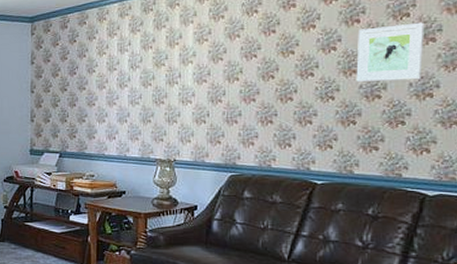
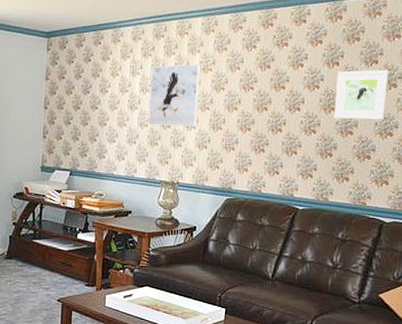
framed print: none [139,35,195,102] -> present [148,64,201,126]

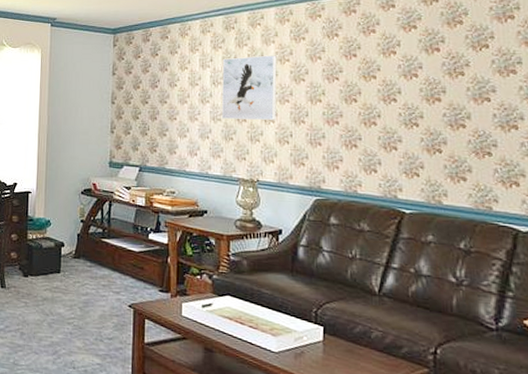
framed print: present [334,69,389,120] -> none [438,54,505,111]

